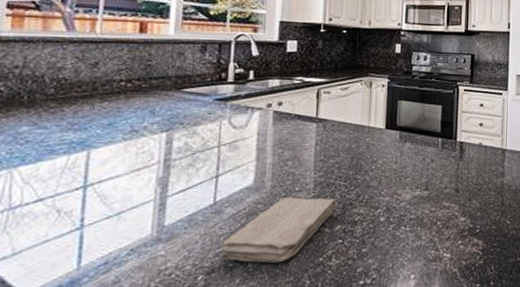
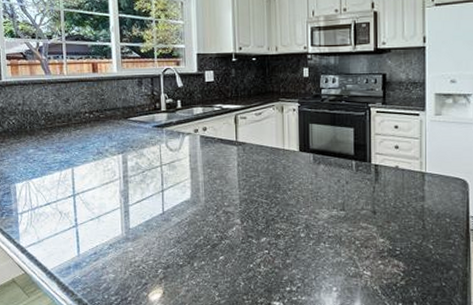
washcloth: present [219,197,337,263] -> none [171,211,261,265]

